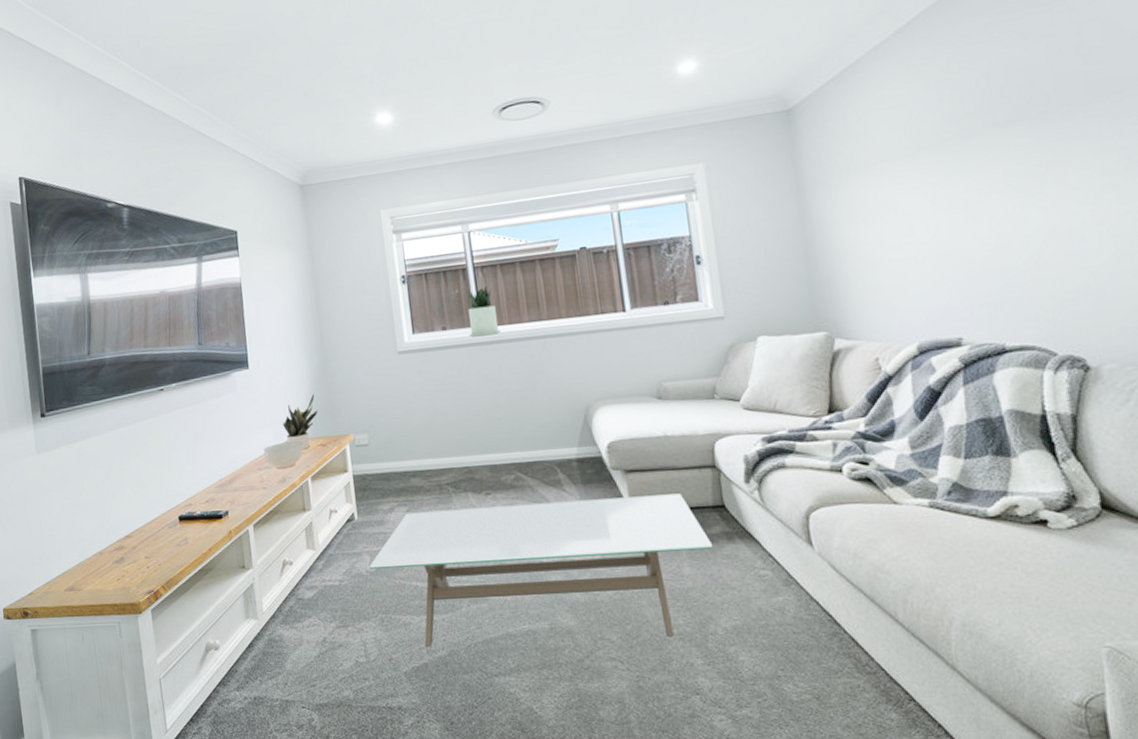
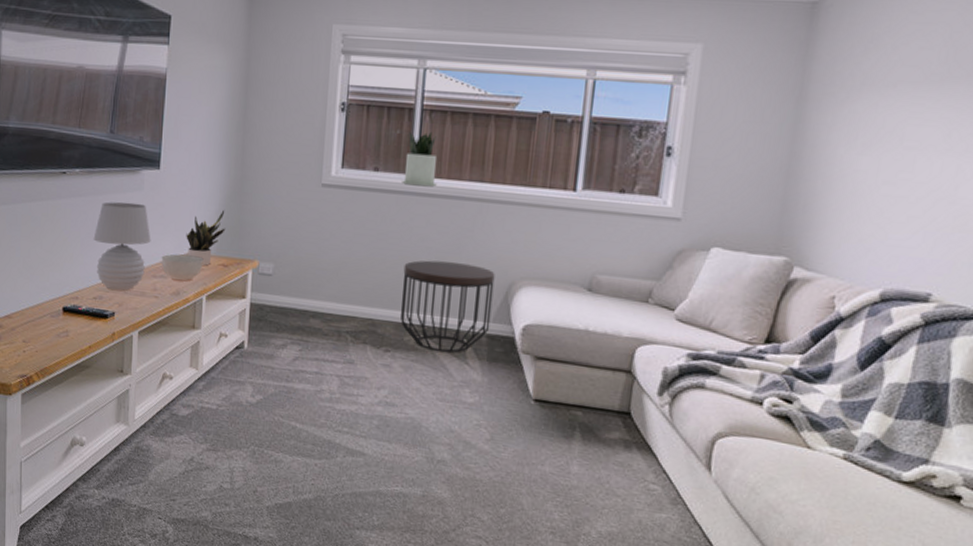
table lamp: none [197,403,252,491] -> present [93,202,151,291]
coffee table: present [369,493,714,647] -> none [250,352,609,529]
side table: none [487,397,578,486] -> present [400,260,495,353]

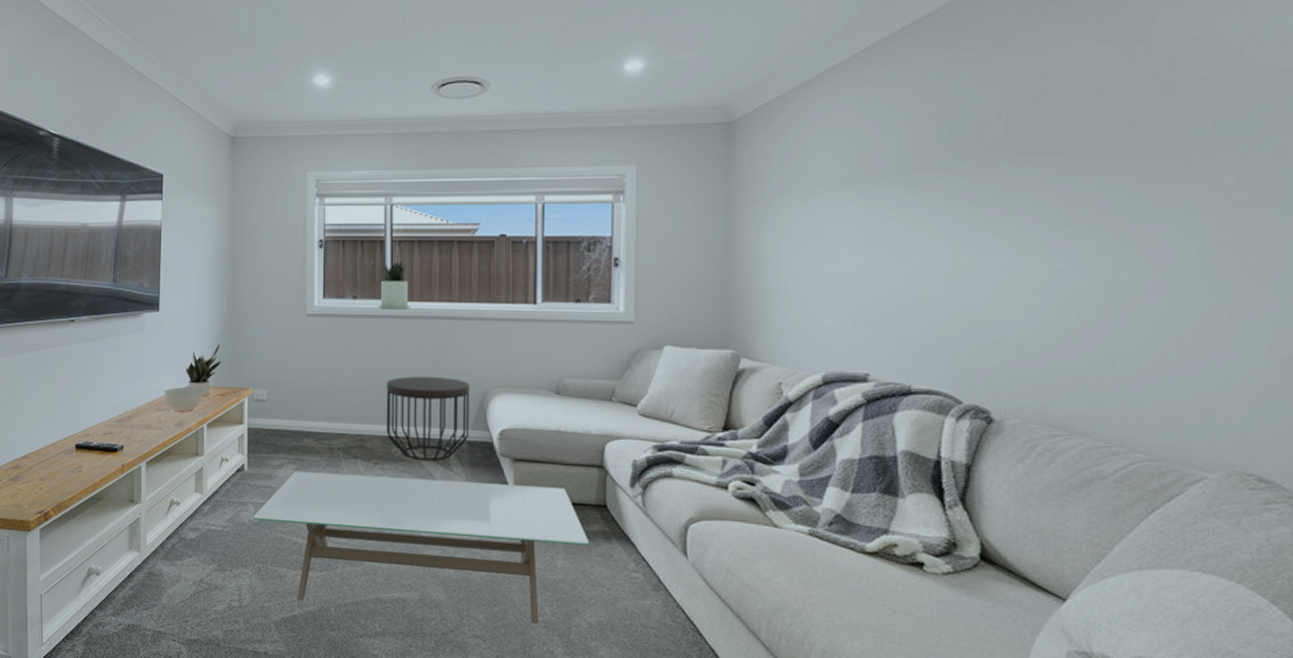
table lamp: present [93,202,151,291] -> none [101,343,154,426]
coffee table: none [250,352,609,529] -> present [252,471,590,623]

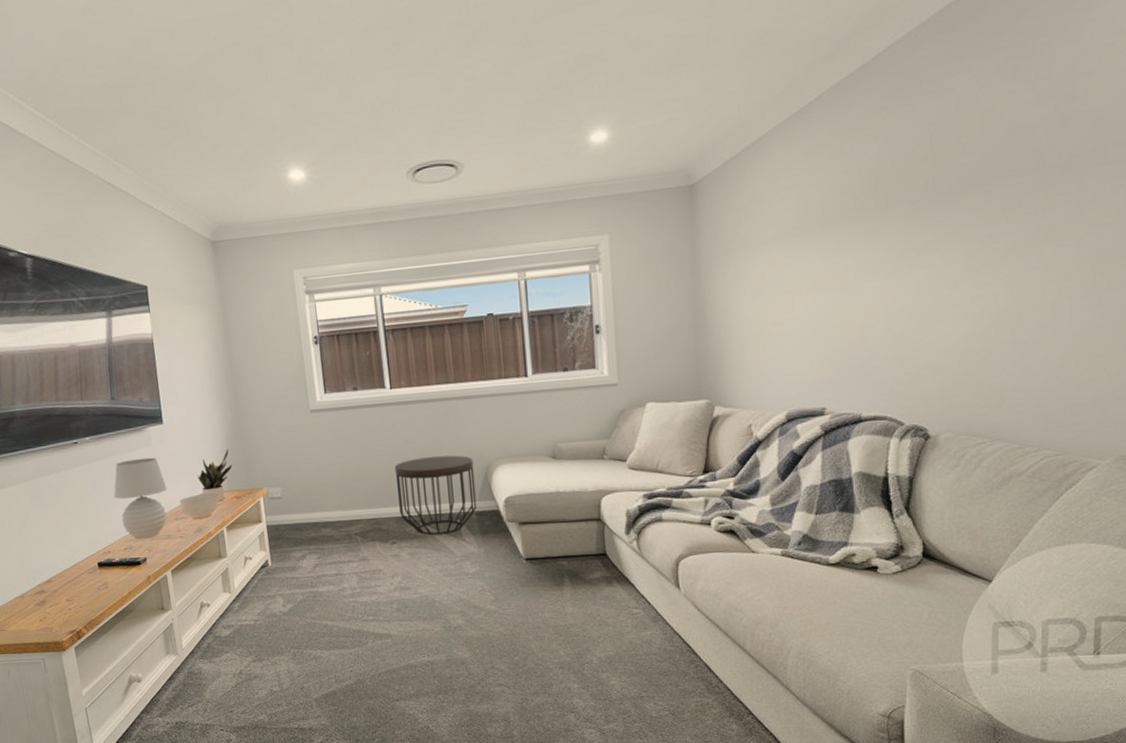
table lamp: none [101,343,154,426] -> present [113,457,168,539]
coffee table: present [252,471,590,623] -> none [282,543,594,677]
planter: present [378,260,410,310] -> none [377,348,410,398]

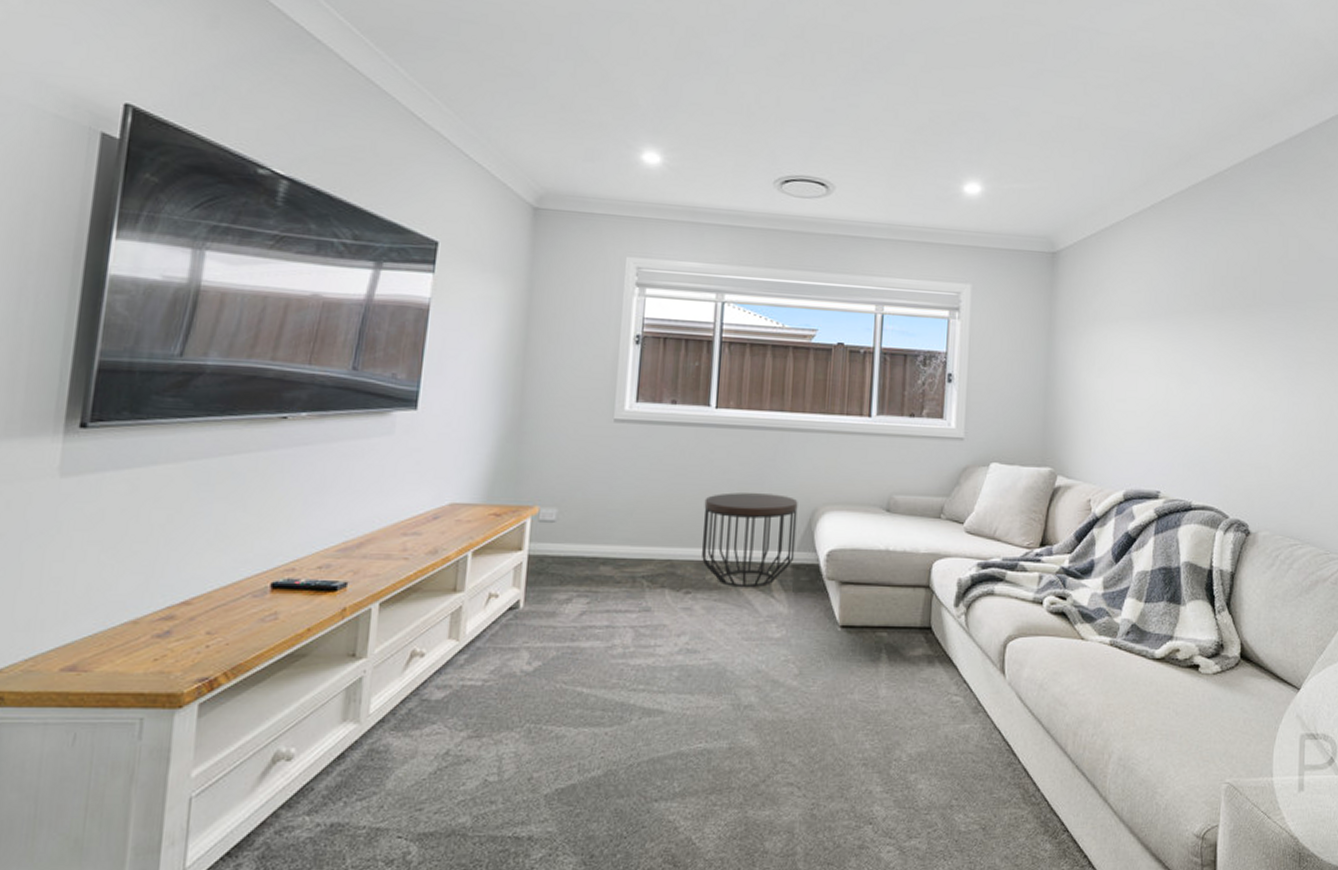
table lamp: present [113,457,168,539] -> none [321,449,402,556]
bowl: present [179,494,219,519] -> none [414,505,470,537]
potted plant: present [197,449,233,502] -> none [448,453,499,518]

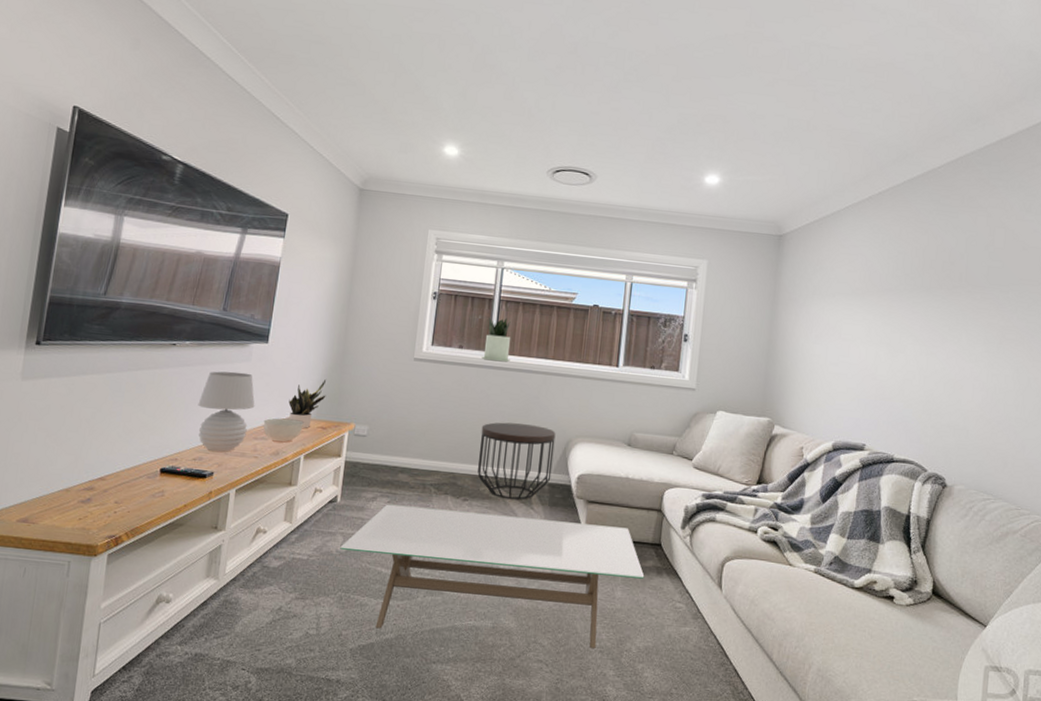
table lamp: none [321,449,402,556] -> present [197,371,255,453]
bowl: none [414,505,470,537] -> present [263,418,304,443]
potted plant: none [448,453,499,518] -> present [288,380,327,430]
coffee table: none [525,606,913,765] -> present [340,504,645,648]
planter: none [701,363,738,418] -> present [481,317,511,363]

